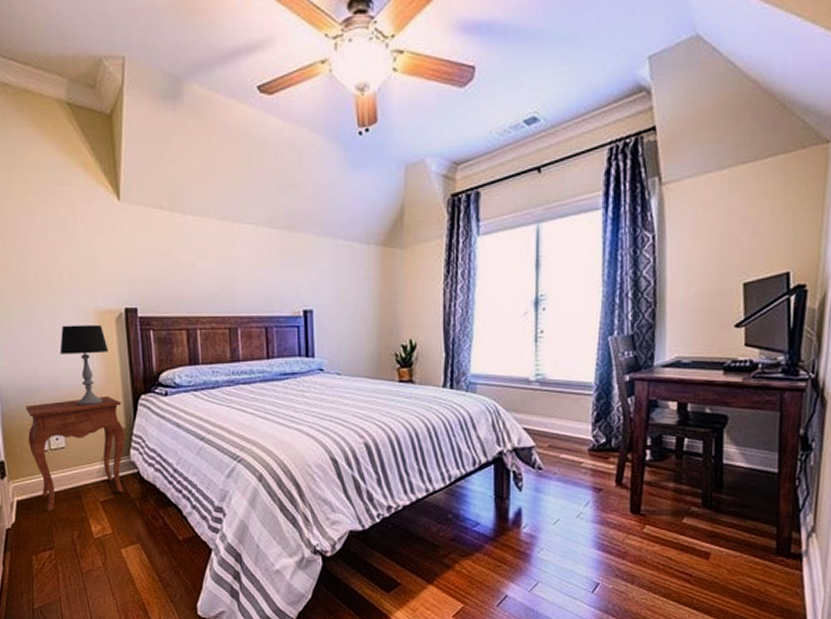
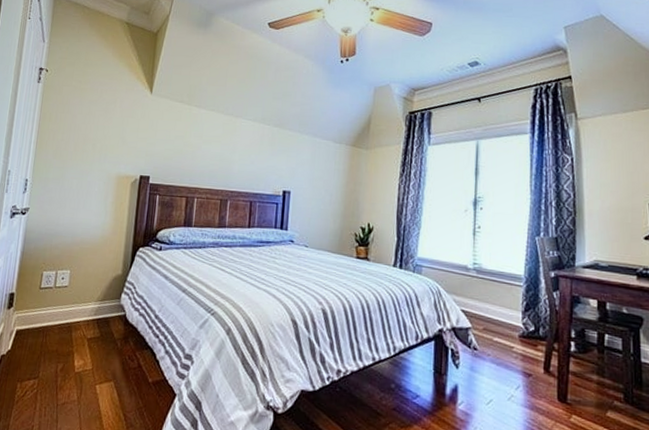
side table: present [25,396,125,511] -> none [38,245,123,343]
table lamp: present [59,324,109,407] -> none [81,184,121,253]

